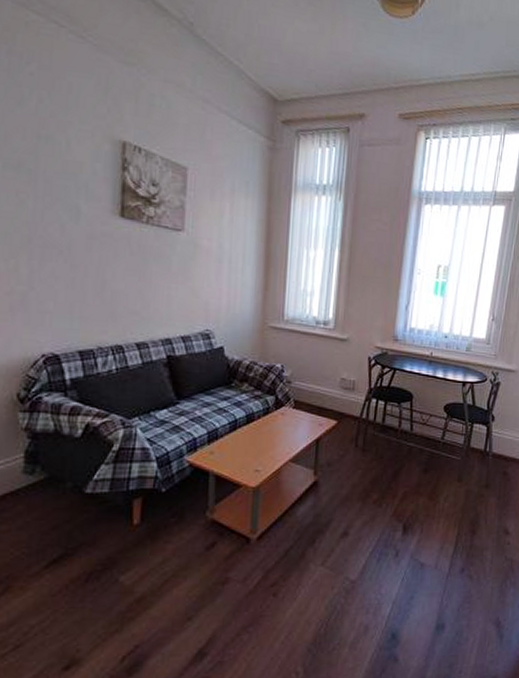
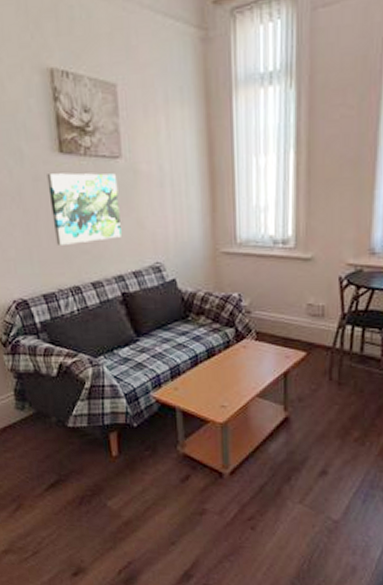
wall art: none [102,234,177,304] -> present [47,173,123,245]

